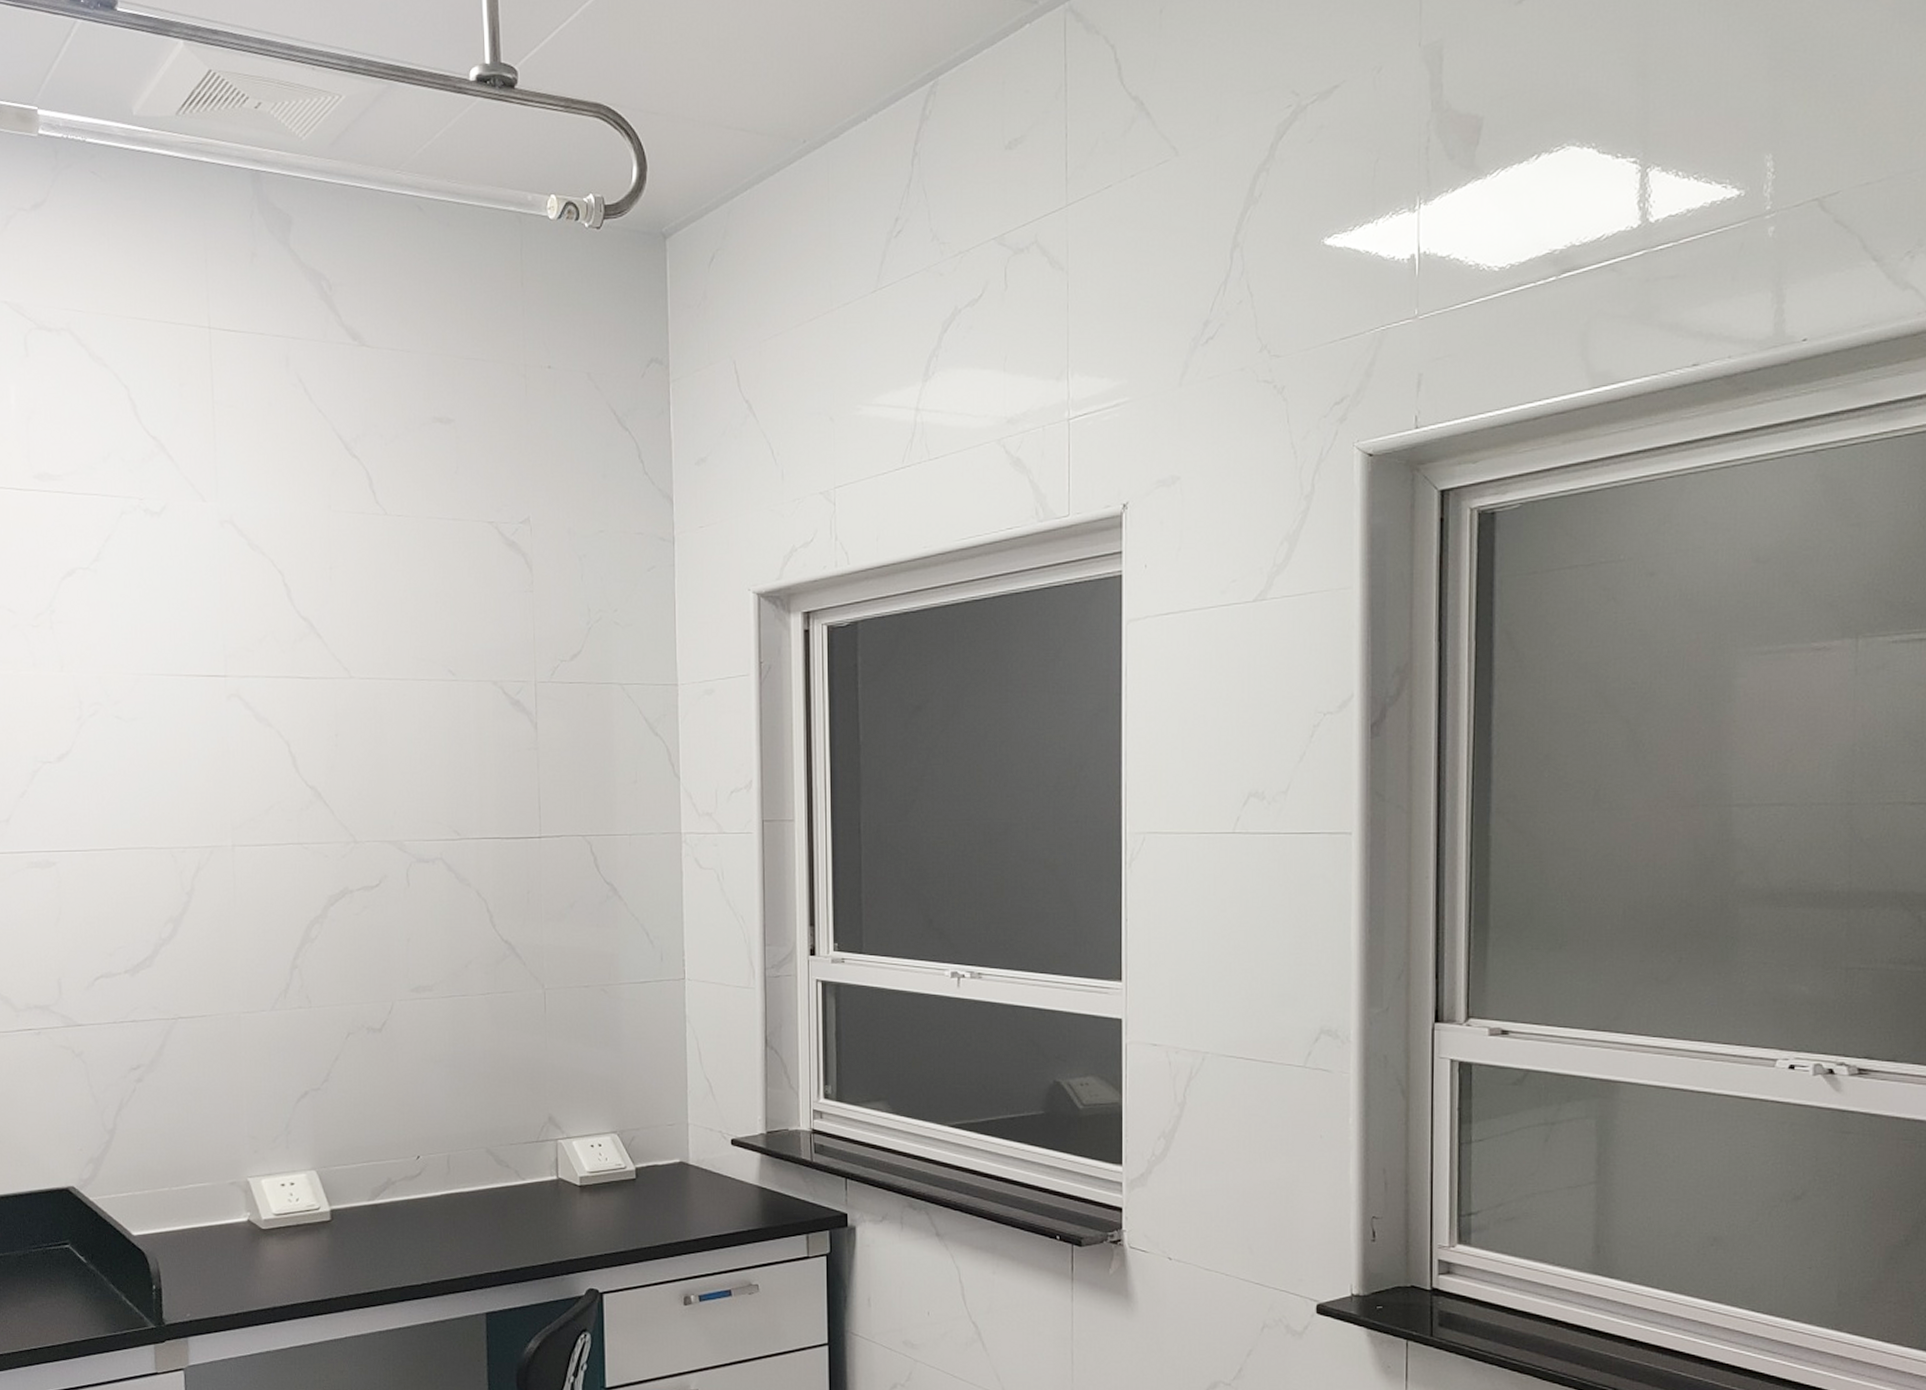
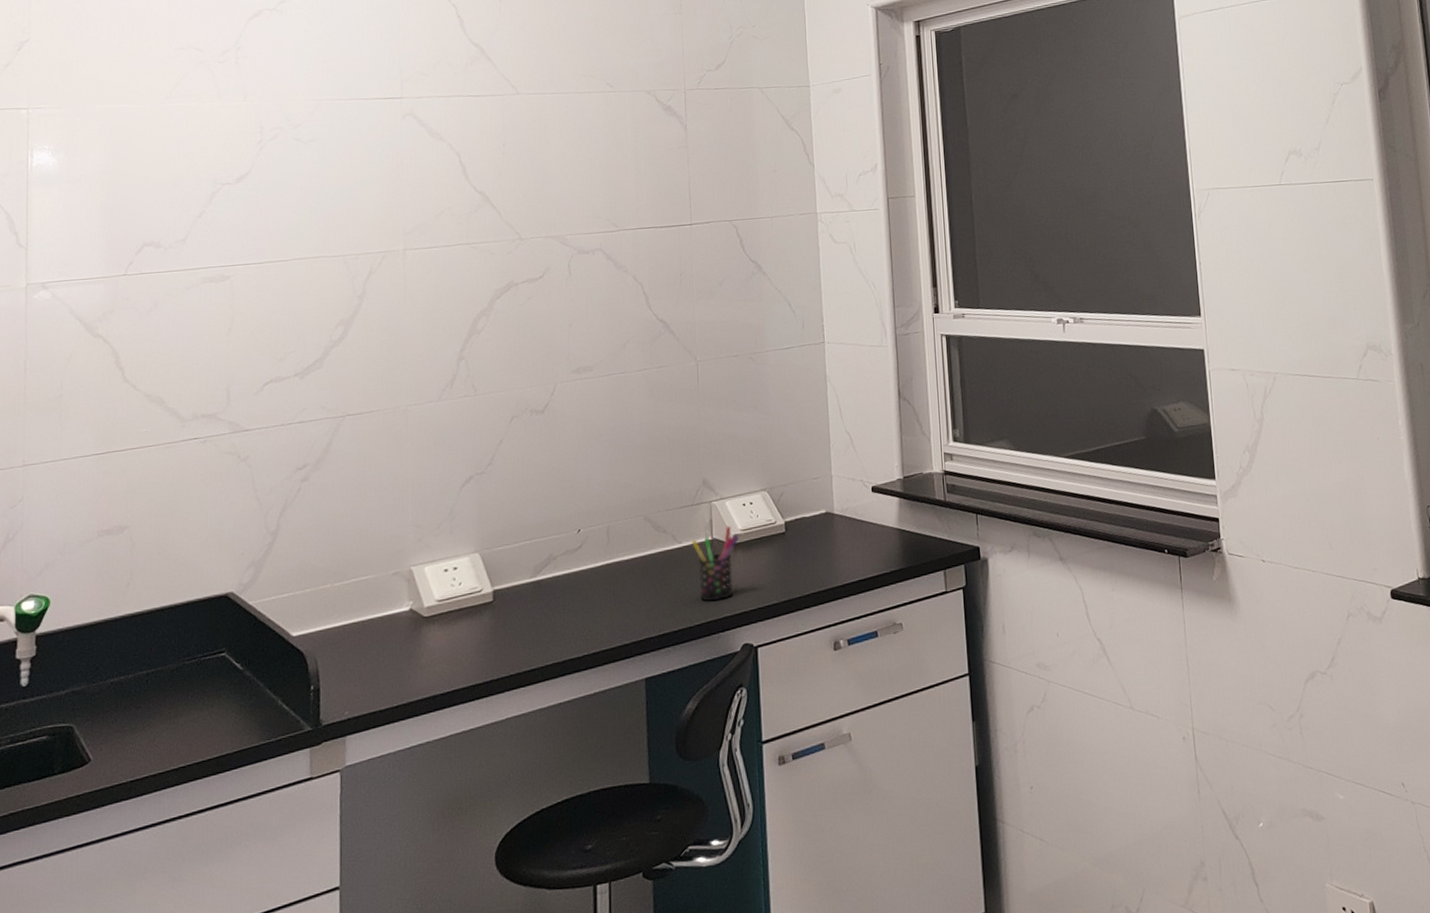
pen holder: none [535,1166,587,1242] -> present [691,525,740,601]

